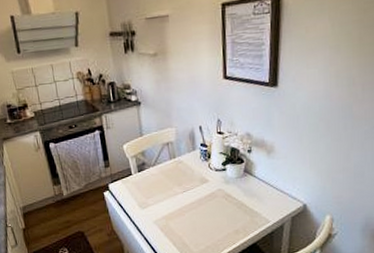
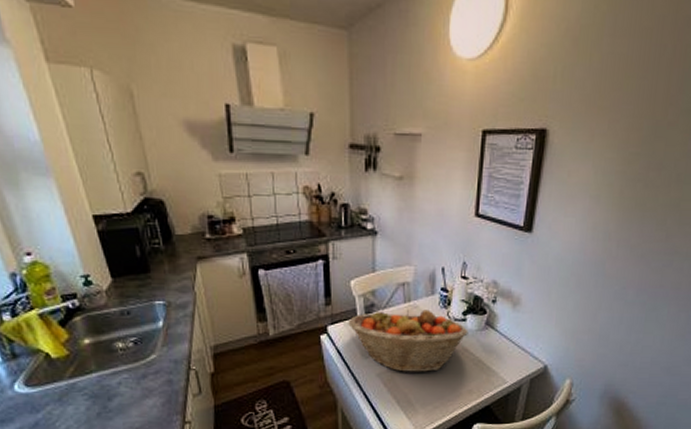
fruit basket: none [125,163,229,219] -> present [348,309,468,372]

